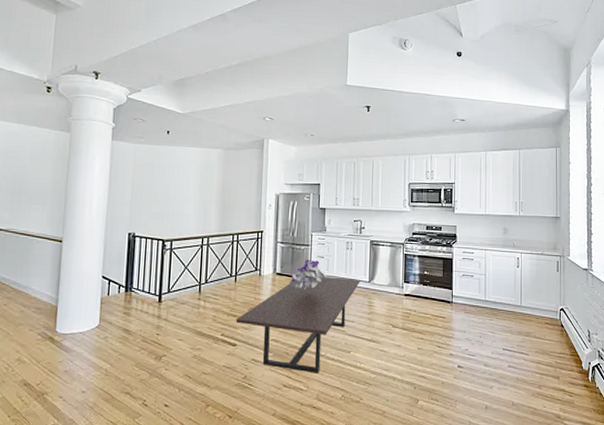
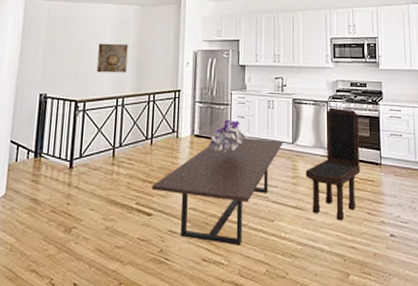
wall art: none [182,185,213,215] -> present [96,43,128,73]
dining chair: none [381,249,433,353] -> present [306,107,361,221]

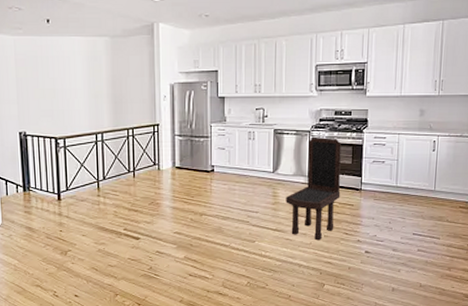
wall art: present [96,43,128,73] -> none [71,79,103,109]
dining table: present [151,137,283,245] -> none [137,167,264,263]
bouquet: present [209,119,247,153] -> none [190,151,228,183]

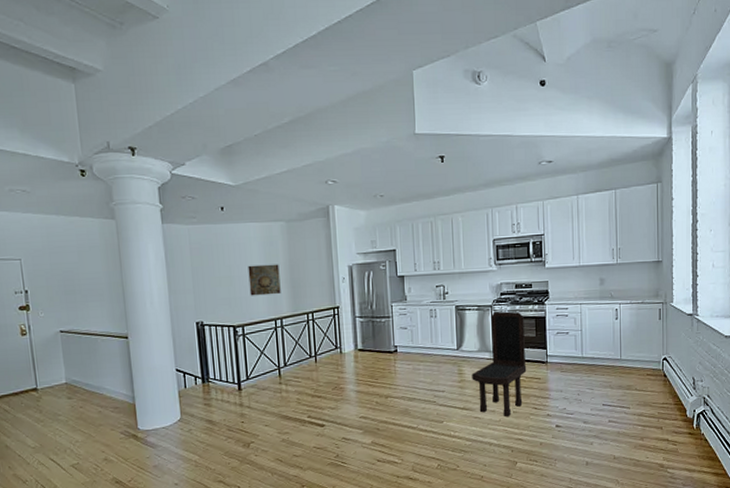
wall art: none [71,79,103,109] -> present [248,264,281,296]

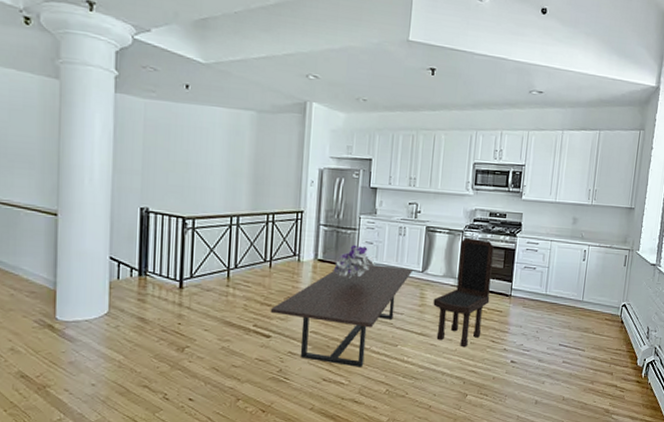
wall art: present [248,264,281,296] -> none [206,153,243,190]
dining table: none [320,347,448,446] -> present [270,263,412,367]
bouquet: none [373,331,412,364] -> present [333,245,375,279]

